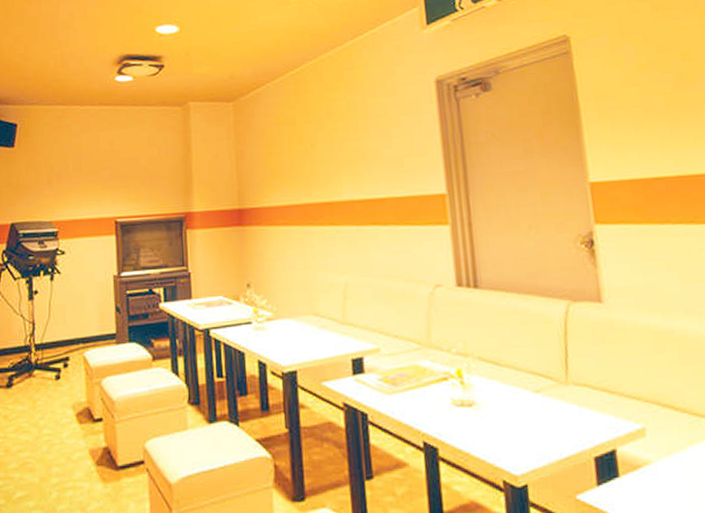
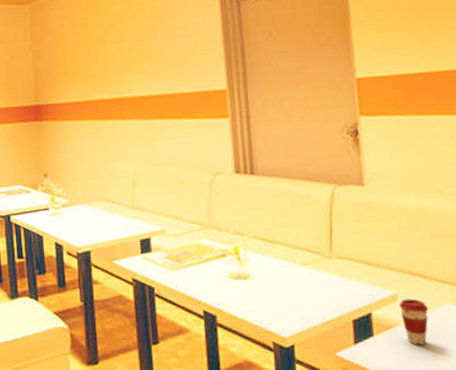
coffee cup: none [648,434,683,489] -> present [399,298,429,345]

